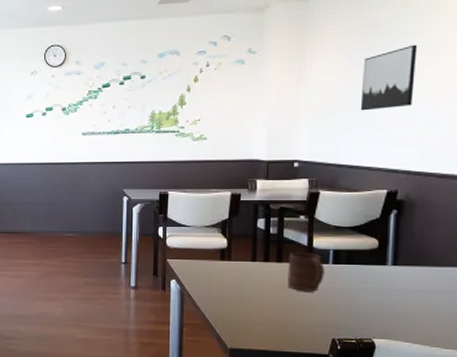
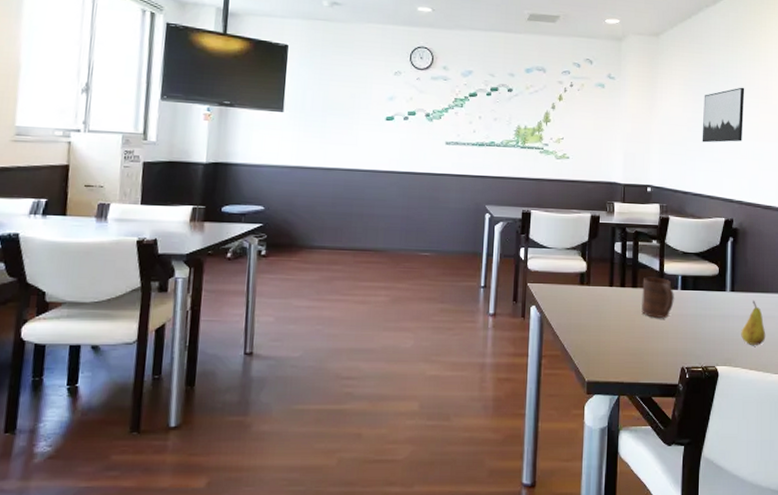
fruit: none [404,273,436,319] -> present [741,300,766,345]

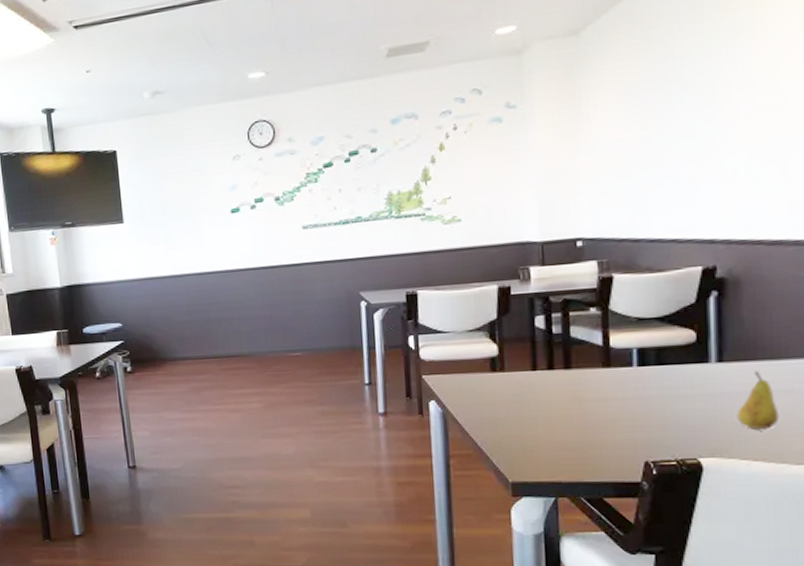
cup: present [642,276,674,318] -> none [579,353,628,404]
wall art: present [702,87,745,143] -> none [657,77,728,168]

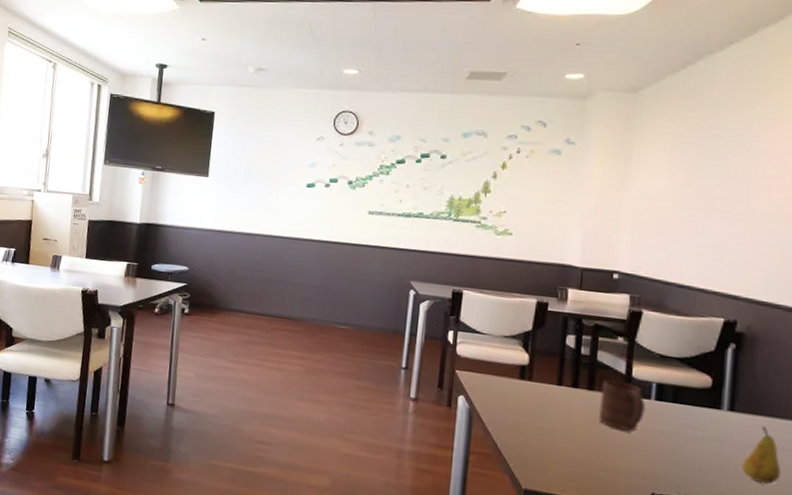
cup: none [579,353,628,404] -> present [599,379,645,432]

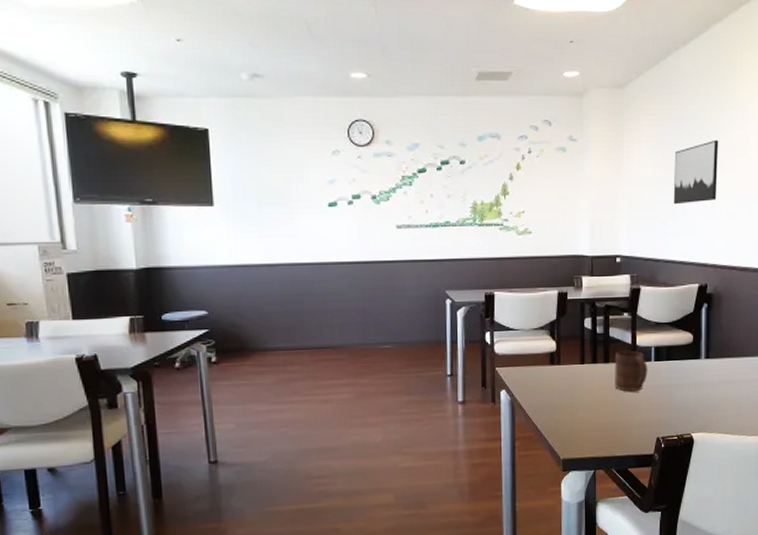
wall art: none [694,154,764,224] -> present [673,140,719,205]
fruit: present [742,425,781,484] -> none [716,365,741,410]

